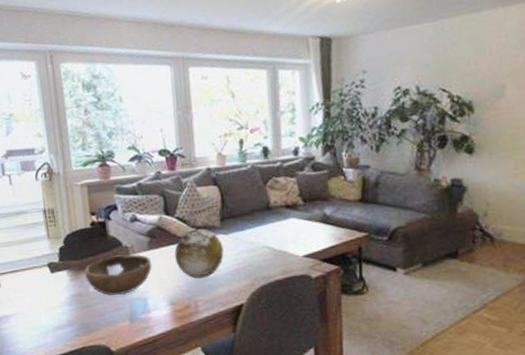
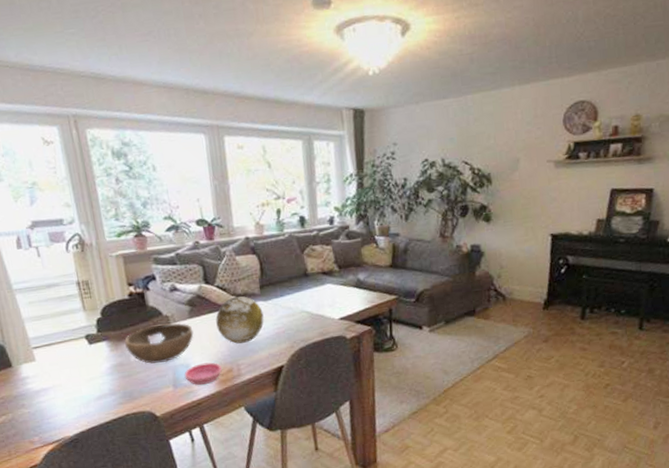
saucer: none [141,297,180,321] -> present [184,362,223,386]

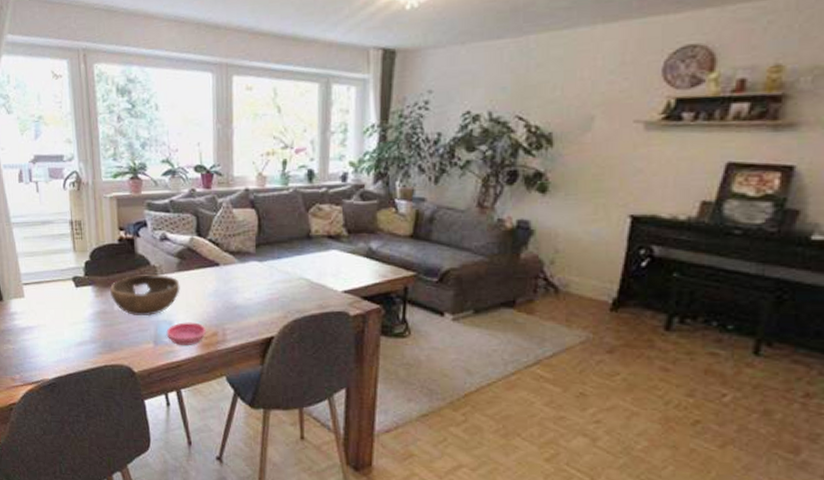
decorative orb: present [215,295,264,344] -> none [205,253,257,306]

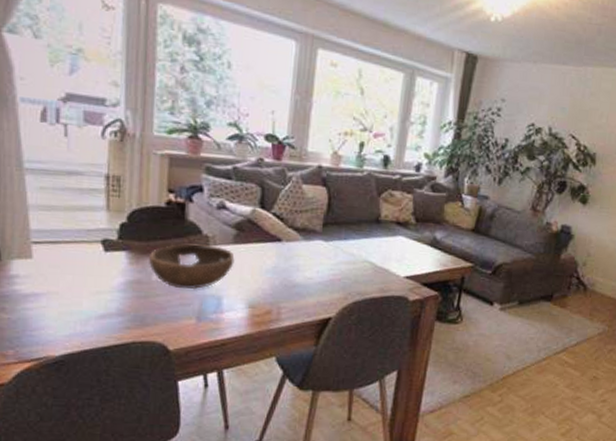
saucer: present [166,322,207,346] -> none [212,298,260,324]

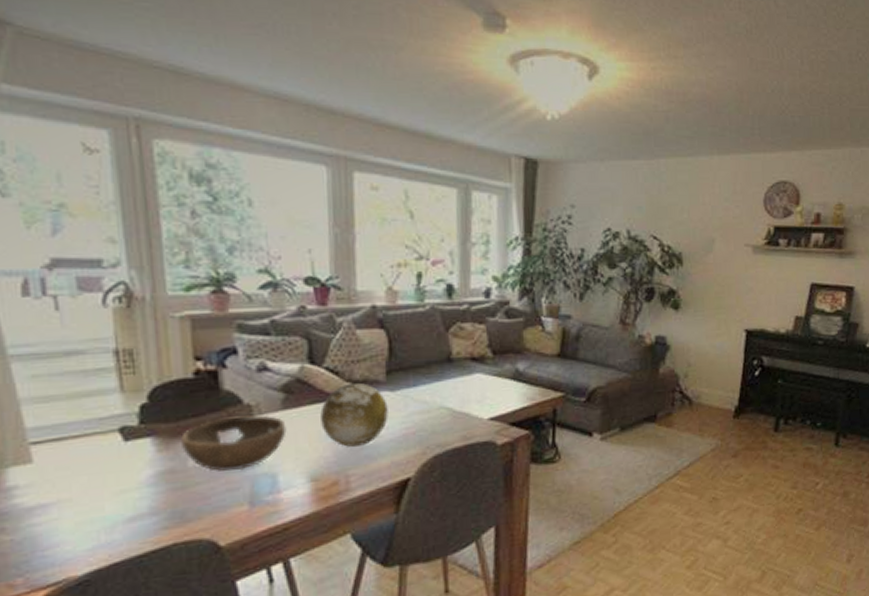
decorative orb: none [263,229,321,284] -> present [320,382,389,447]

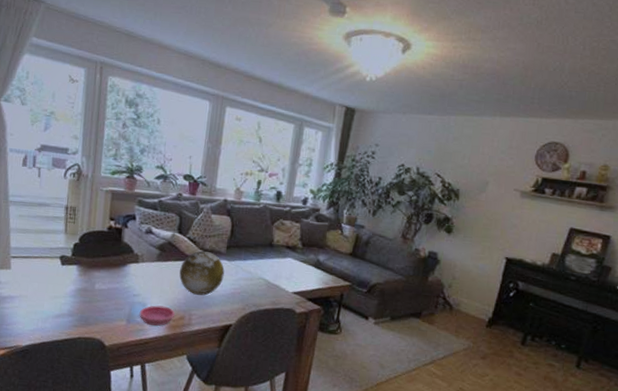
bowl: present [181,414,287,471] -> none [93,260,158,298]
saucer: none [267,471,324,504] -> present [139,305,176,326]

